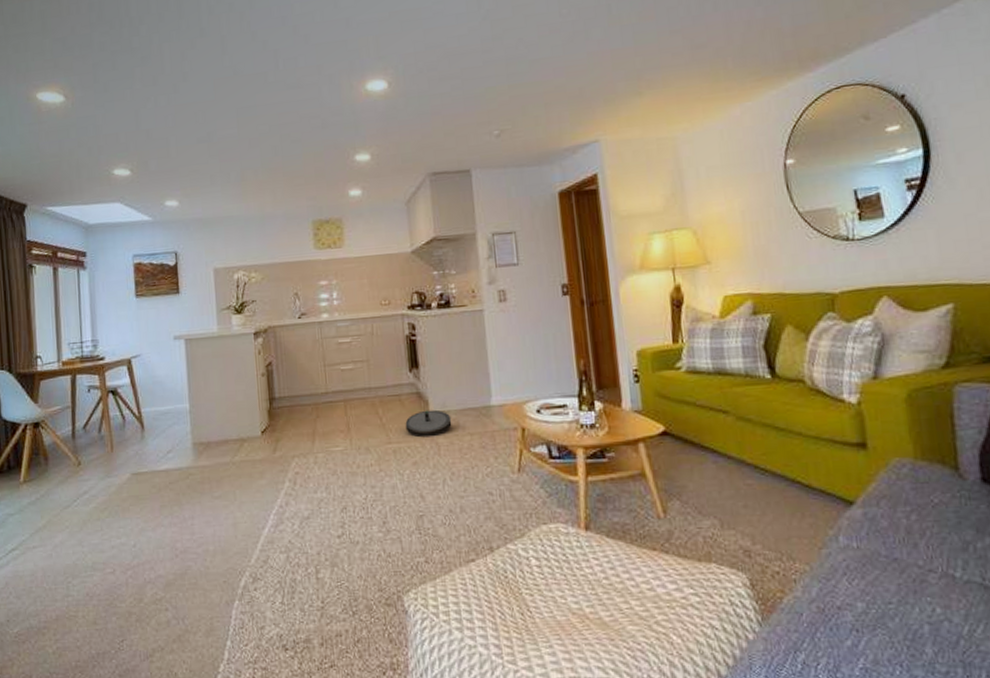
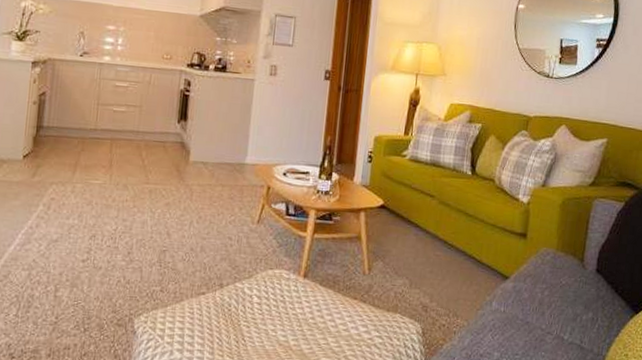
robot vacuum: present [405,409,452,437] -> none [164,159,208,182]

